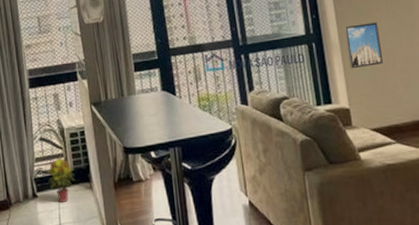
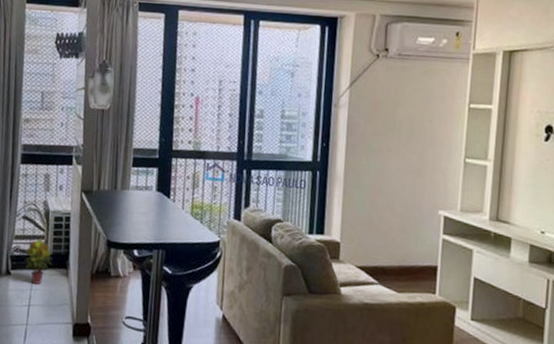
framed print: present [345,22,383,69] -> none [349,160,386,205]

